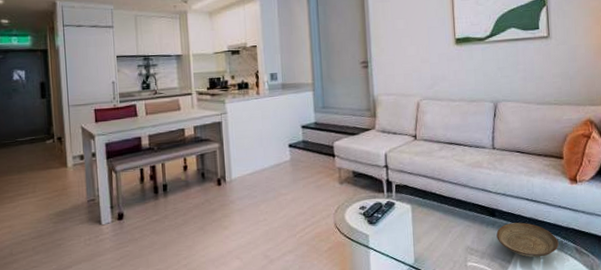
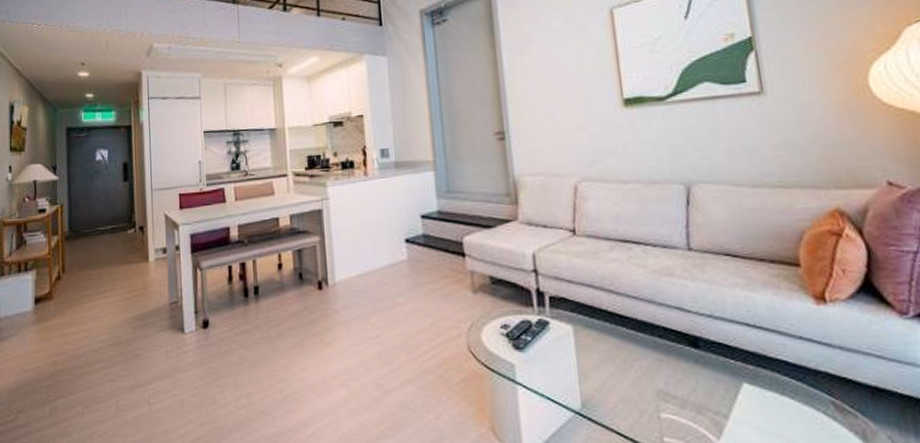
decorative bowl: present [496,222,559,258] -> none [702,358,805,413]

